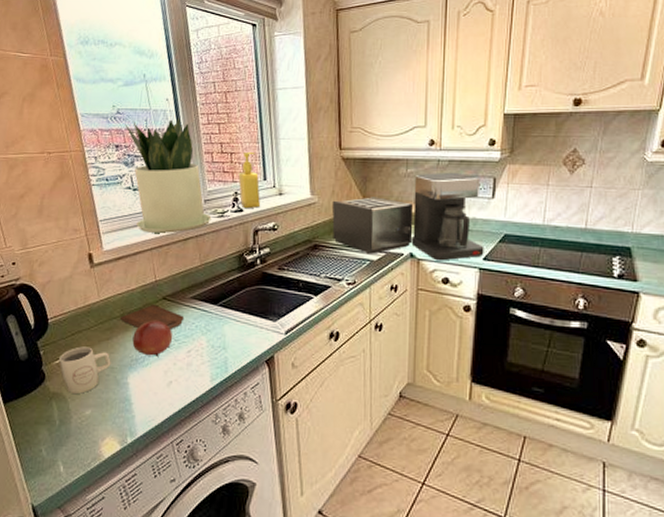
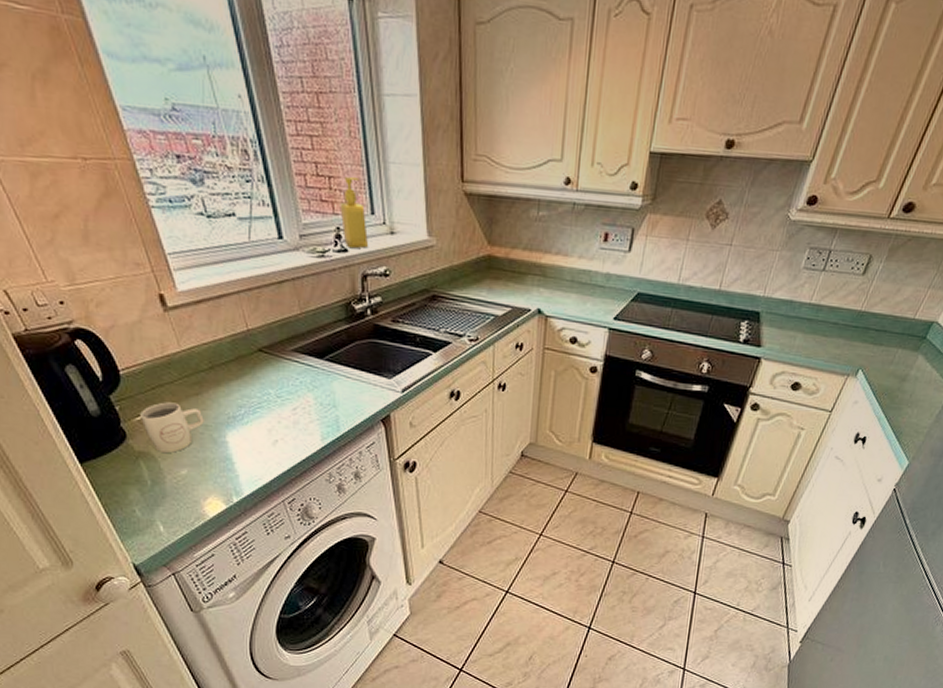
cutting board: present [119,305,184,329] -> none [208,357,286,385]
planter: present [125,118,212,233] -> none [185,122,310,274]
fruit: present [132,319,173,358] -> none [227,374,275,415]
toaster: present [331,197,414,254] -> none [452,242,544,309]
coffee maker: present [411,172,484,261] -> none [539,218,618,319]

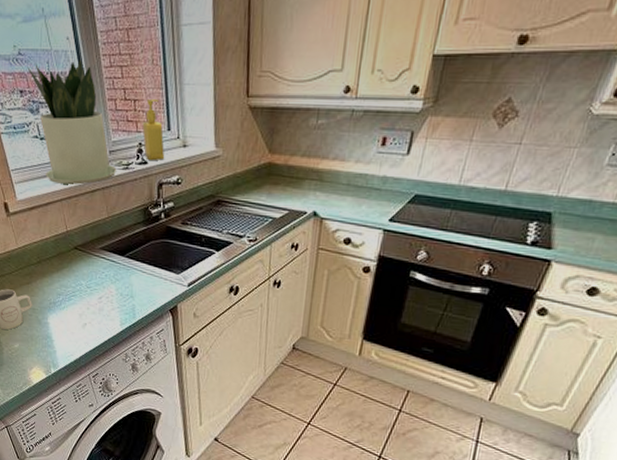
planter: none [185,122,310,274] -> present [27,60,117,185]

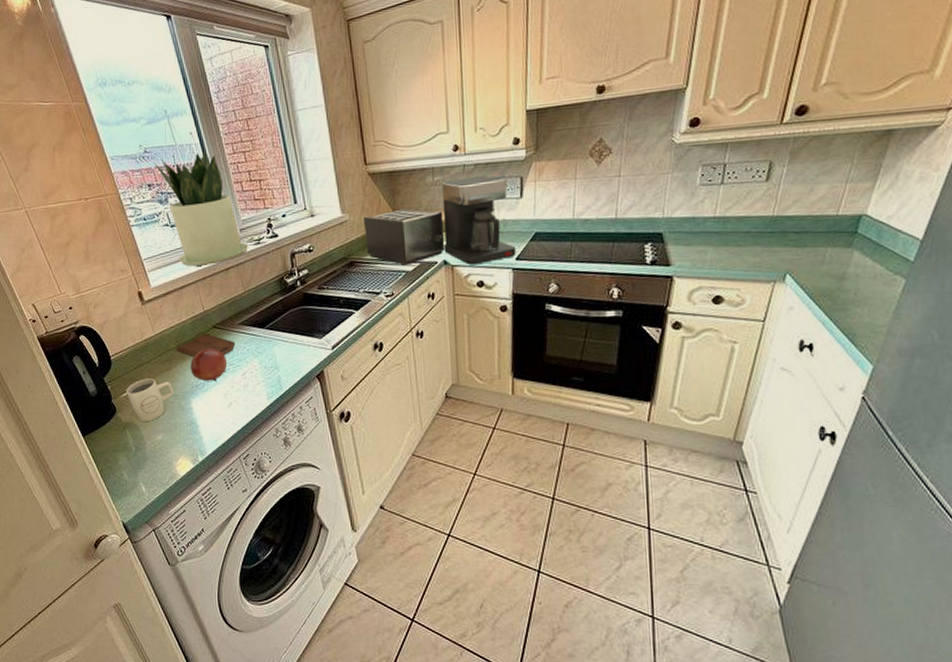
cutting board: none [37,254,95,277] -> present [175,334,236,358]
fruit: none [50,267,86,302] -> present [190,347,228,382]
soap dispenser: present [142,98,164,161] -> none [269,176,293,234]
toaster: none [236,150,322,212] -> present [363,208,445,266]
coffee maker: none [315,124,397,221] -> present [441,175,517,265]

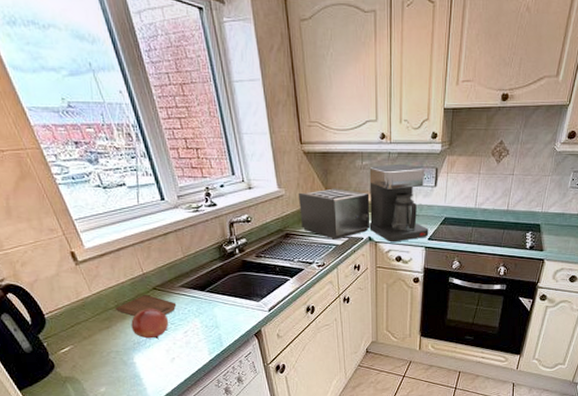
mug: present [126,378,174,423] -> none [64,336,115,377]
planter: present [154,151,249,266] -> none [80,112,187,229]

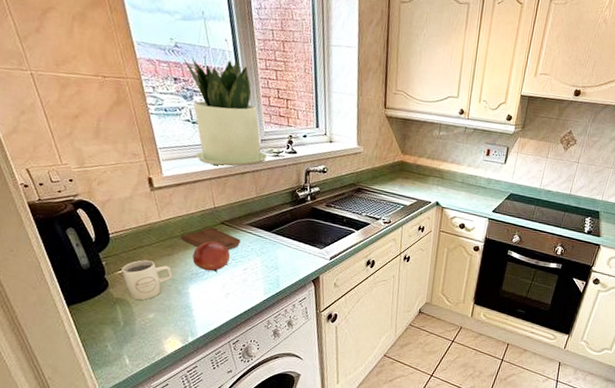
mug: none [64,336,115,377] -> present [121,260,173,301]
planter: none [80,112,187,229] -> present [183,56,268,167]
toaster: present [298,188,370,240] -> none [374,152,443,200]
coffee maker: present [369,163,429,243] -> none [438,137,497,210]

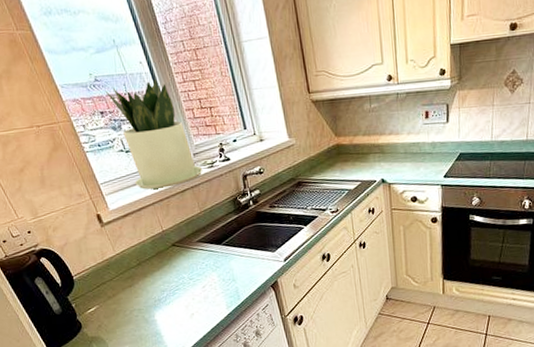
mug: present [121,260,173,301] -> none [90,295,138,336]
cutting board: present [180,228,241,250] -> none [137,252,195,274]
fruit: present [192,241,231,273] -> none [152,264,188,296]

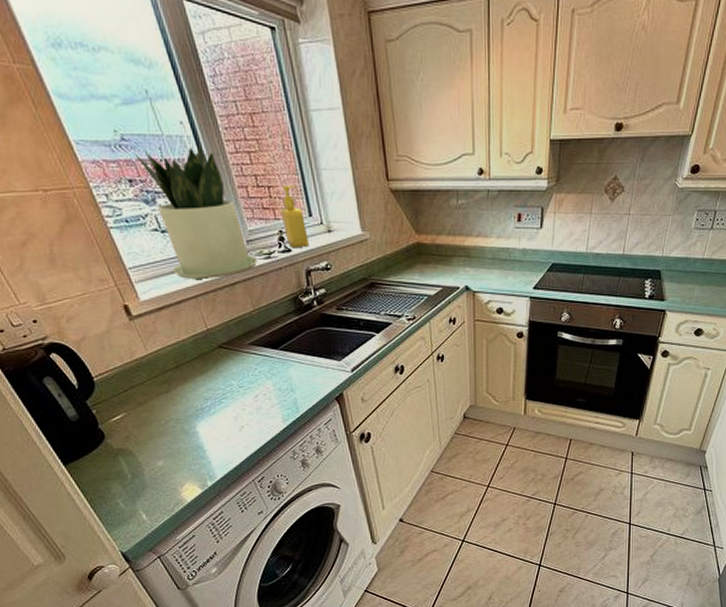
soap dispenser: none [220,104,244,158] -> present [280,184,309,249]

